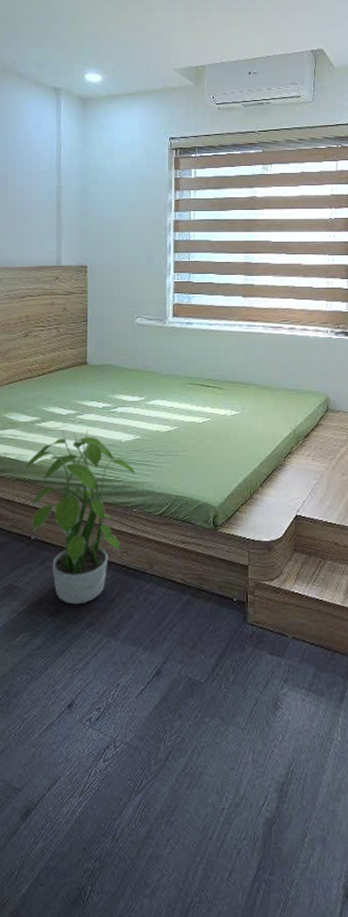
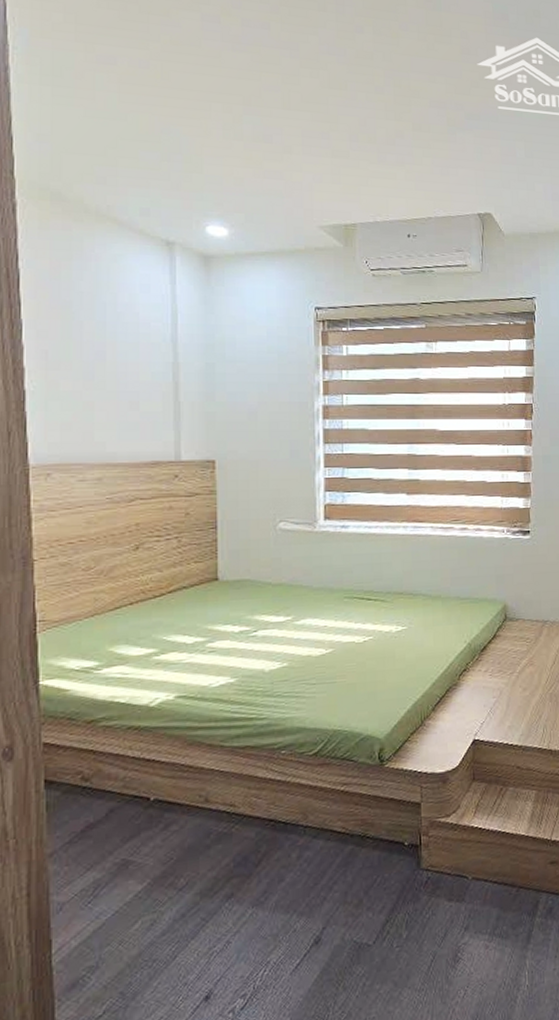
potted plant: present [23,429,136,605] -> none [137,659,283,875]

